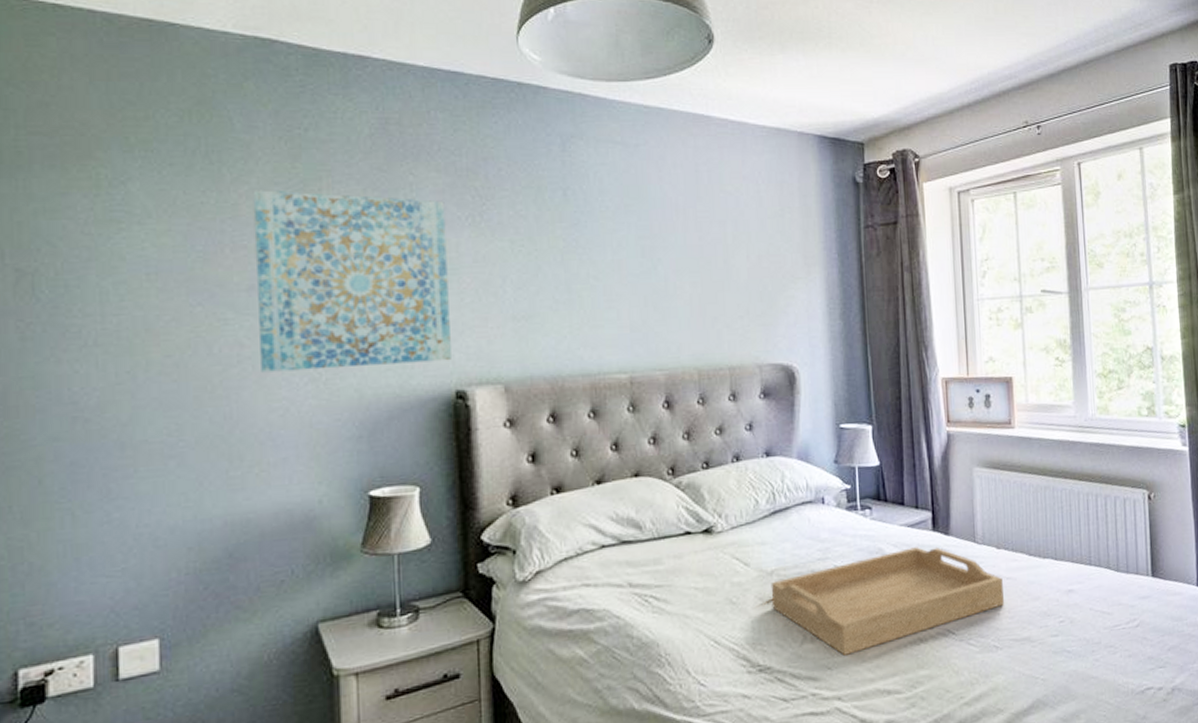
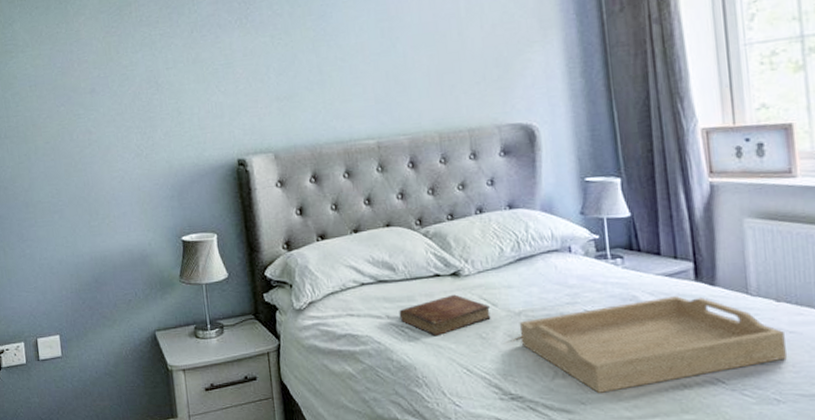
wall art: present [252,190,451,373] -> none [87,10,233,151]
bible: none [643,554,742,605] -> present [399,294,491,337]

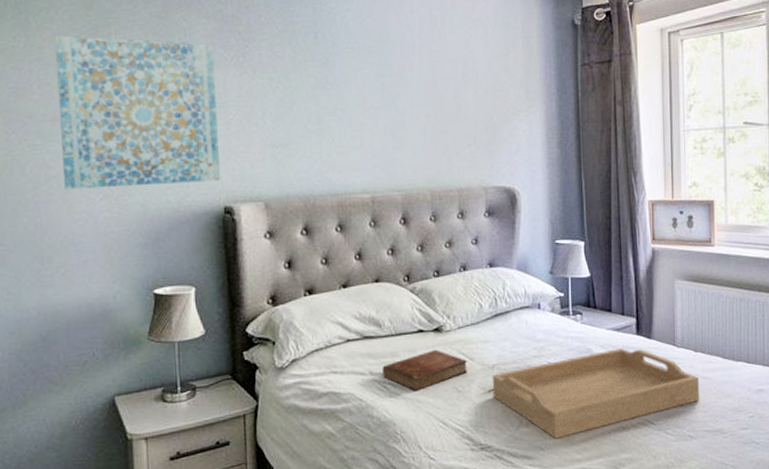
wall art: none [87,10,233,151] -> present [54,35,220,190]

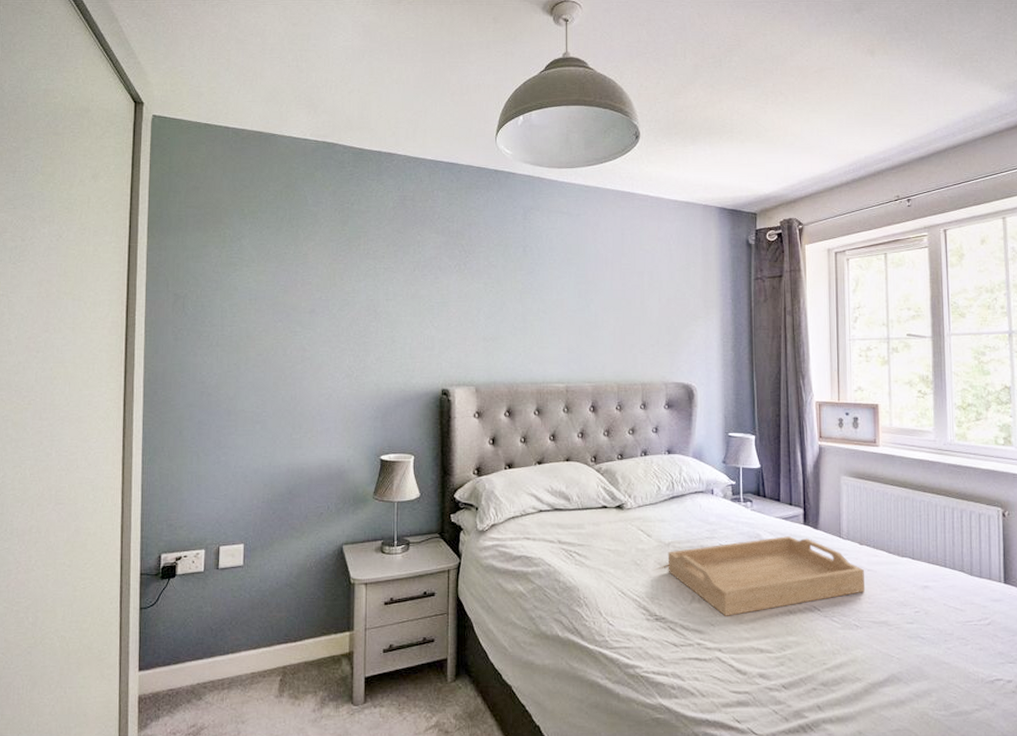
wall art: present [54,35,220,190] -> none [316,245,441,369]
bible: present [382,349,467,392] -> none [569,525,645,561]

